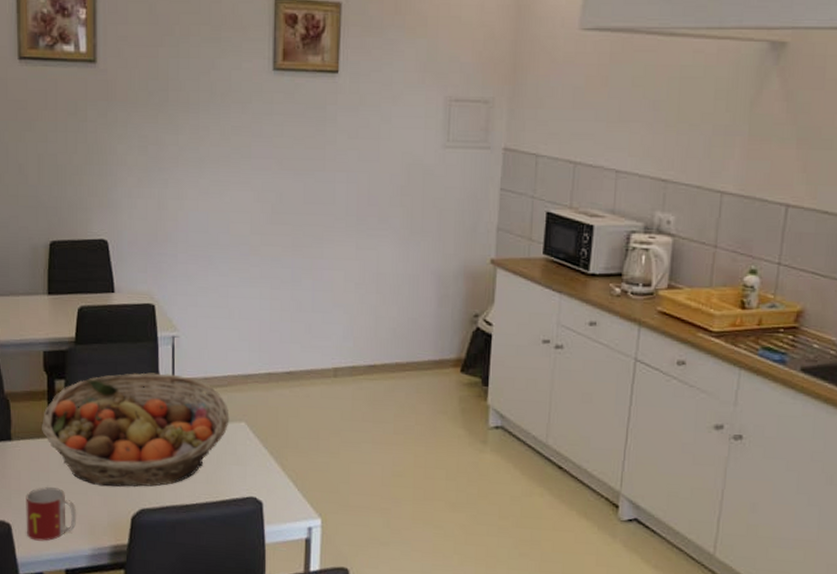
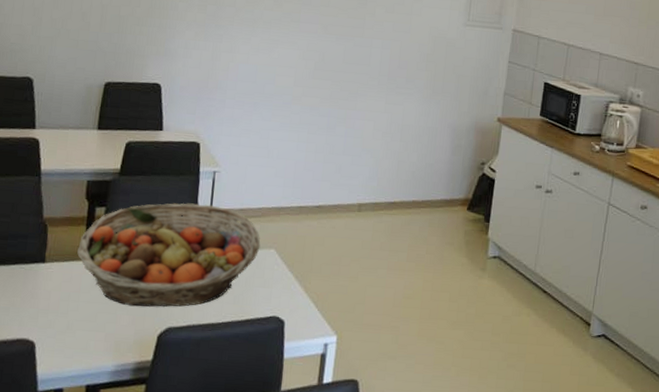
mug: present [26,487,76,541] -> none [50,307,103,359]

